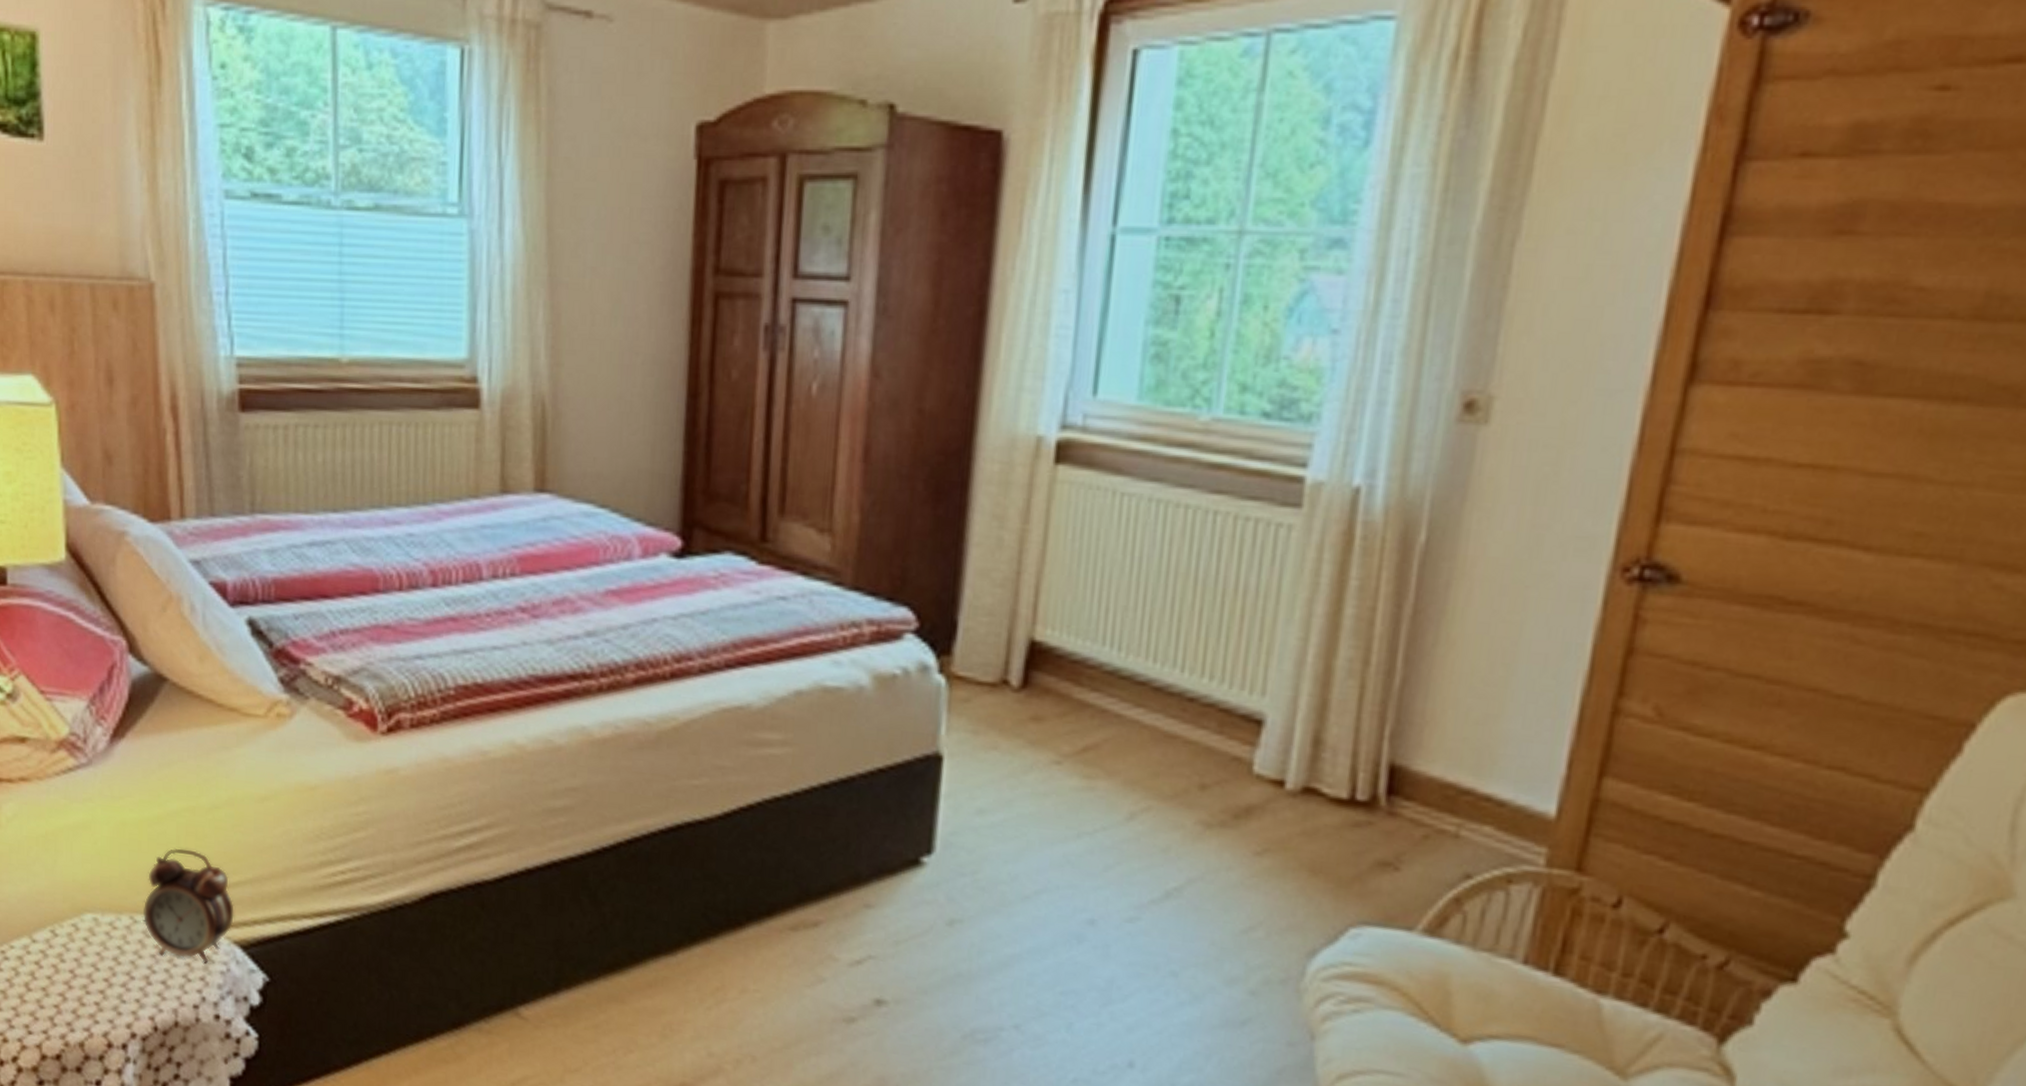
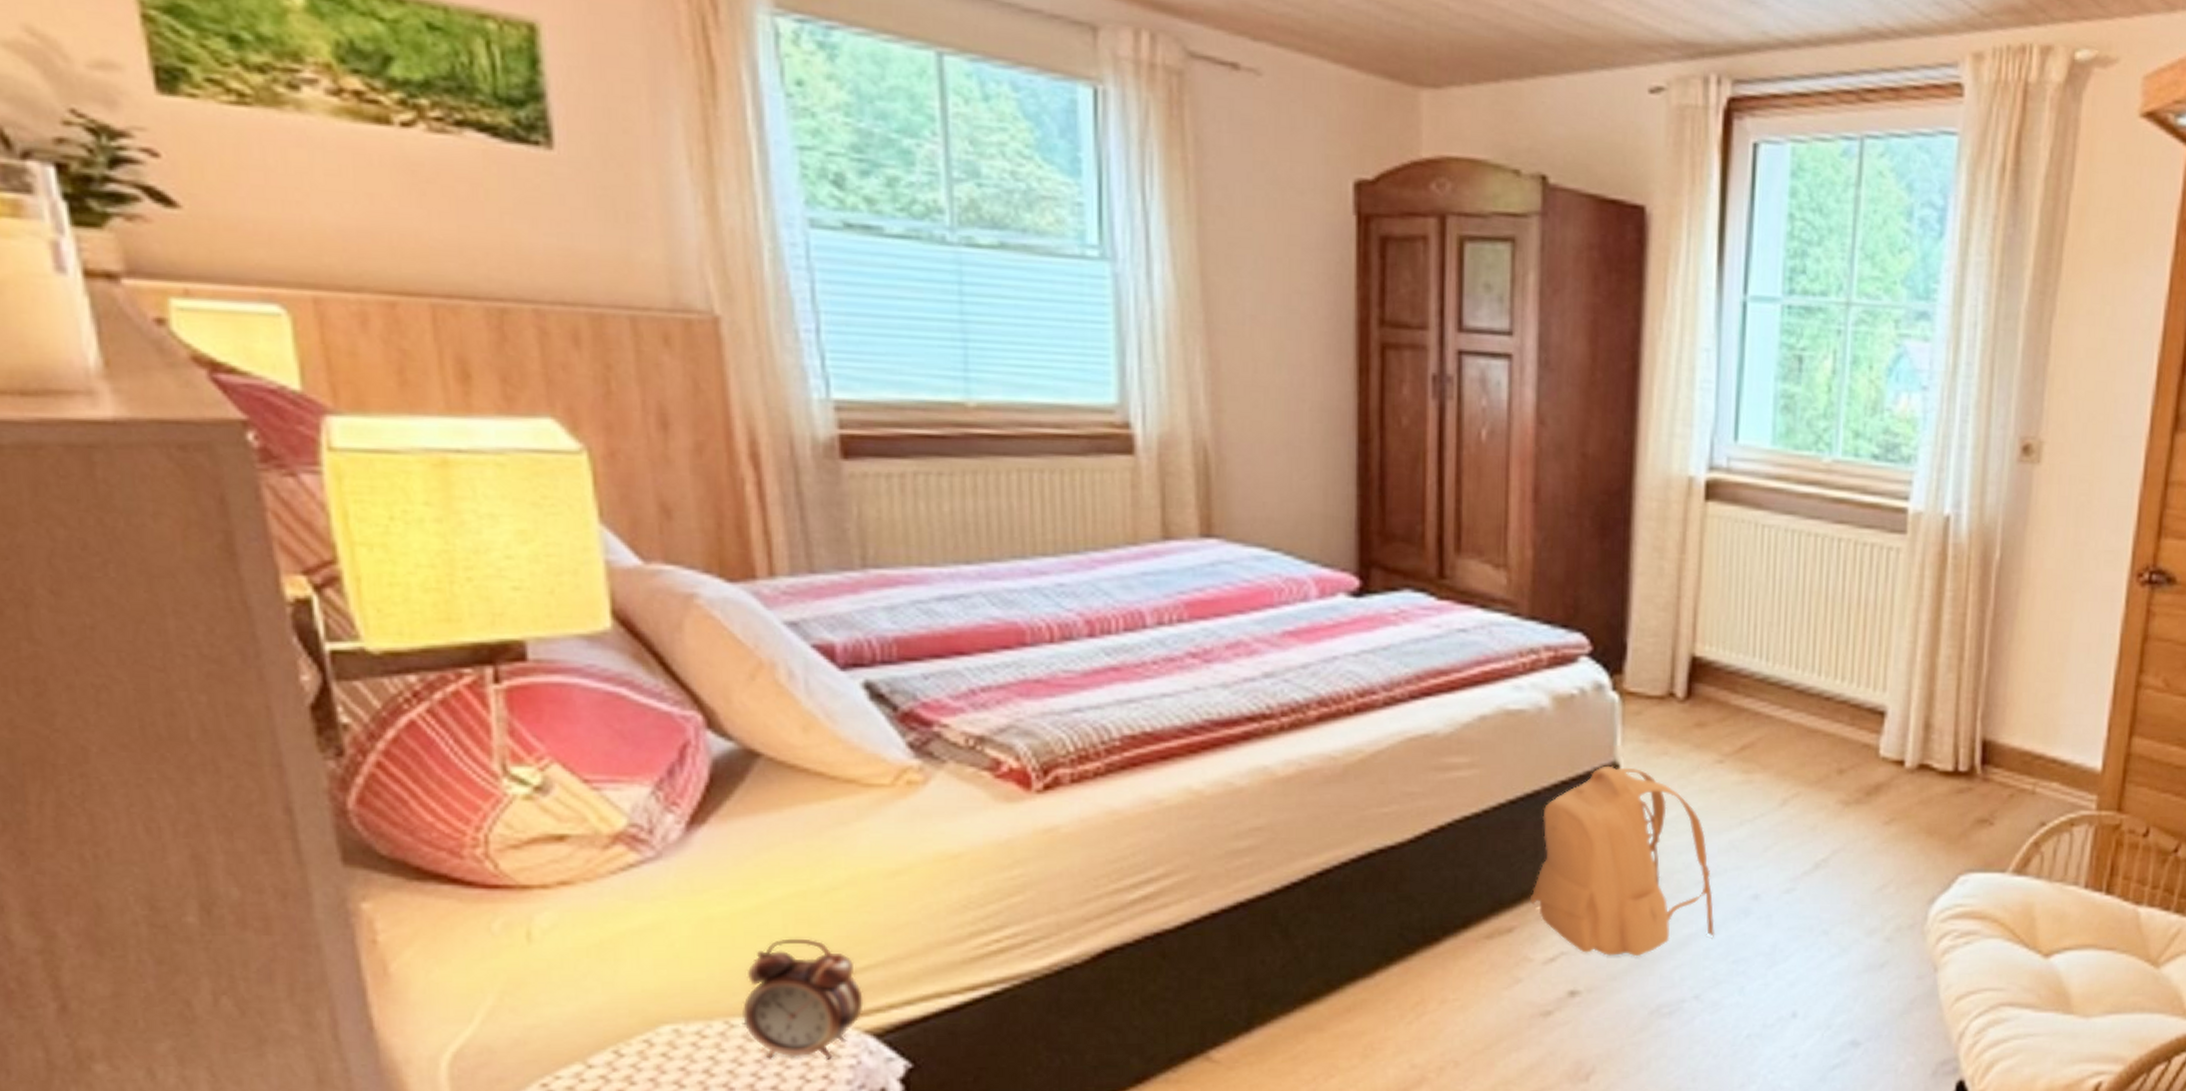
backpack: none [838,756,1042,973] -> present [1529,765,1715,957]

